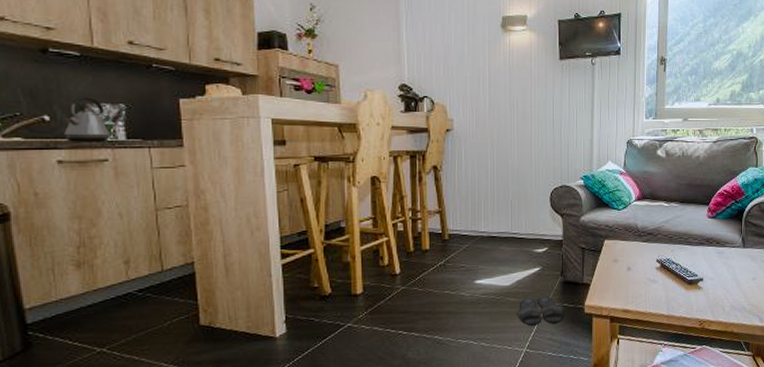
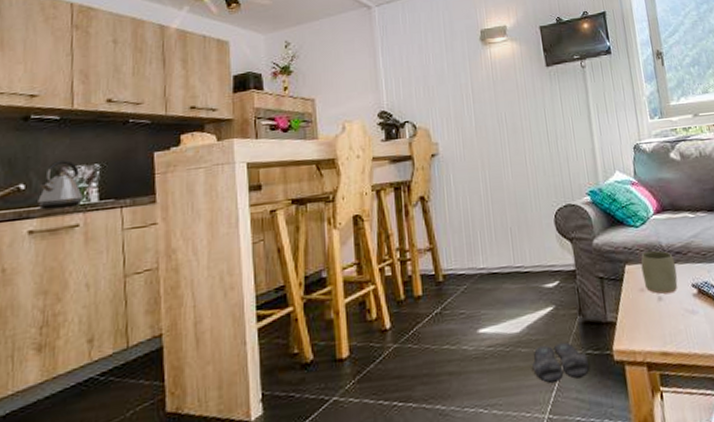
mug: none [618,230,646,265] -> present [640,250,678,294]

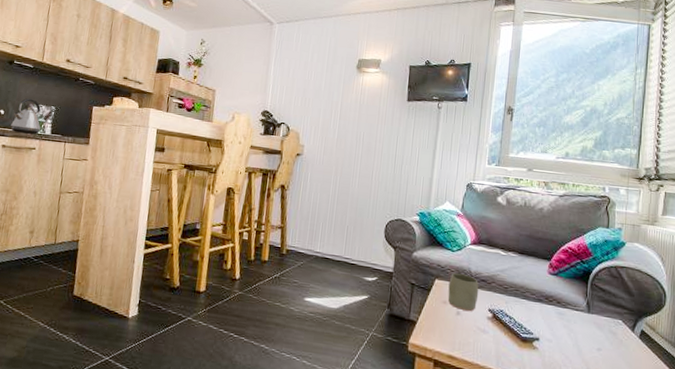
slippers: present [532,341,589,383] -> none [341,323,387,356]

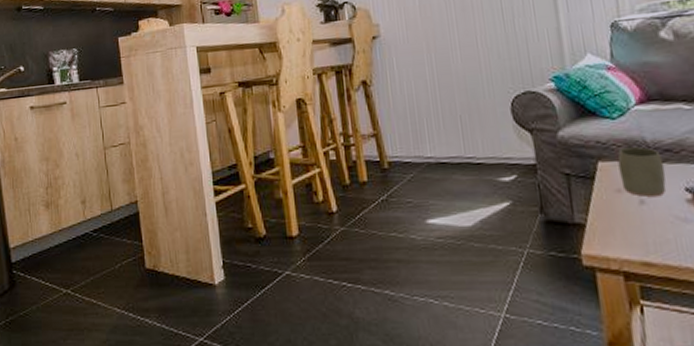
kettle: present [10,98,41,135] -> none [34,45,67,89]

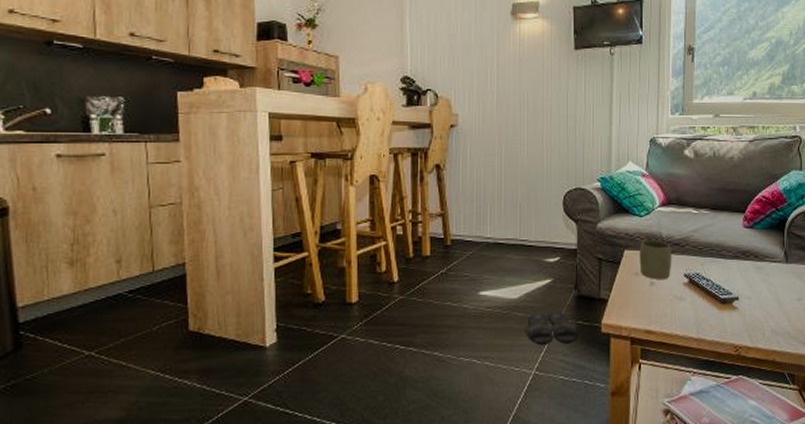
slippers: none [486,240,552,281] -> present [526,311,577,345]

